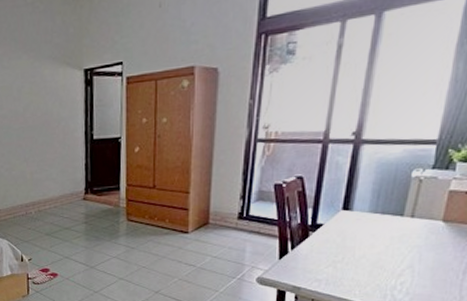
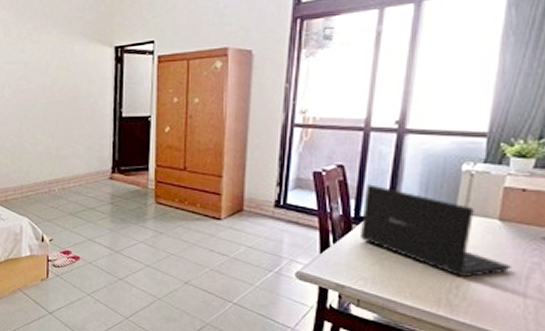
laptop: none [315,193,451,275] -> present [359,184,511,278]

